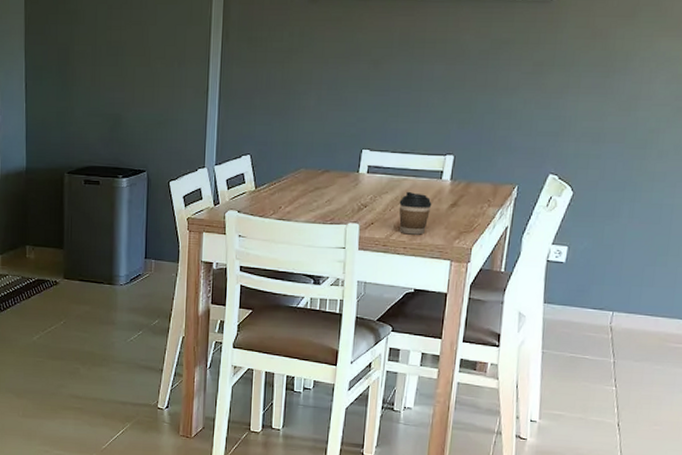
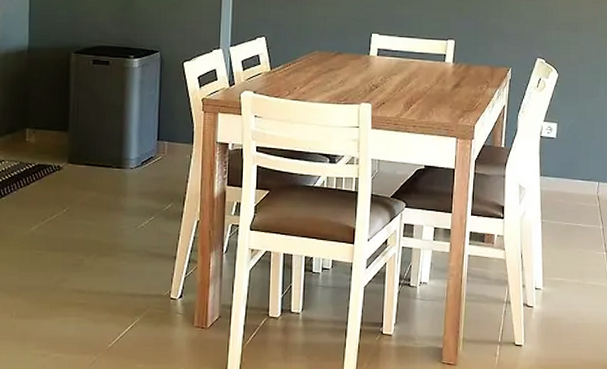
coffee cup: present [399,191,432,235] -> none [407,73,437,114]

